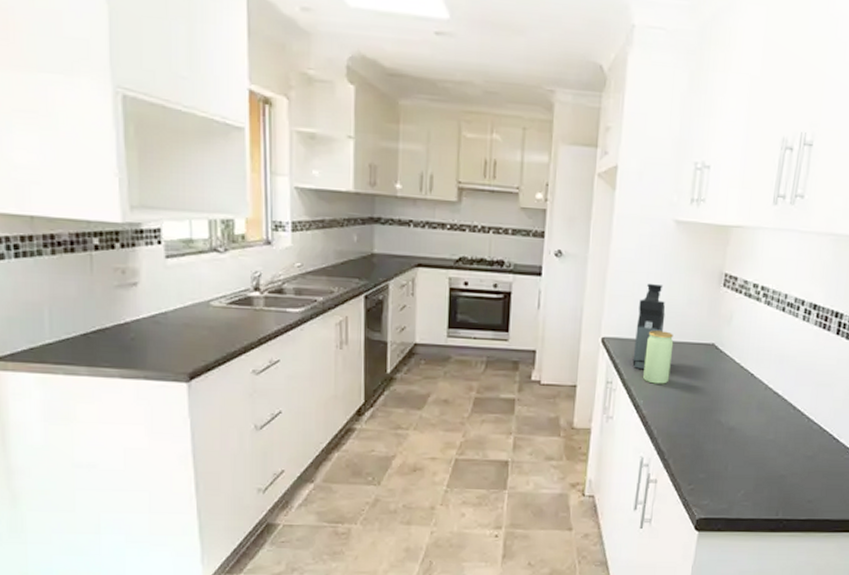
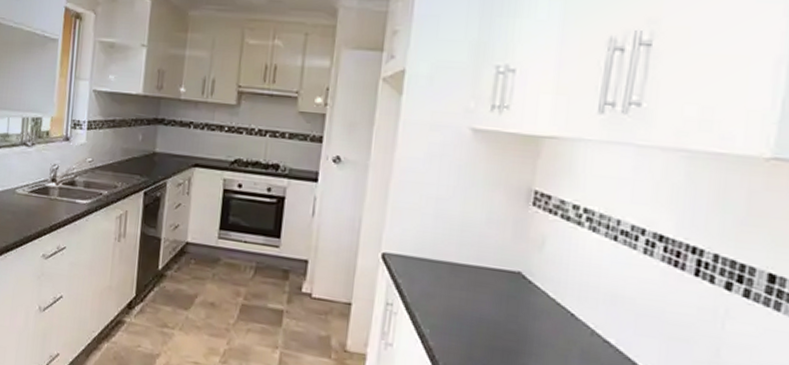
coffee maker: present [632,284,666,369] -> none [417,197,459,293]
jar: present [643,330,674,384] -> none [430,250,469,314]

